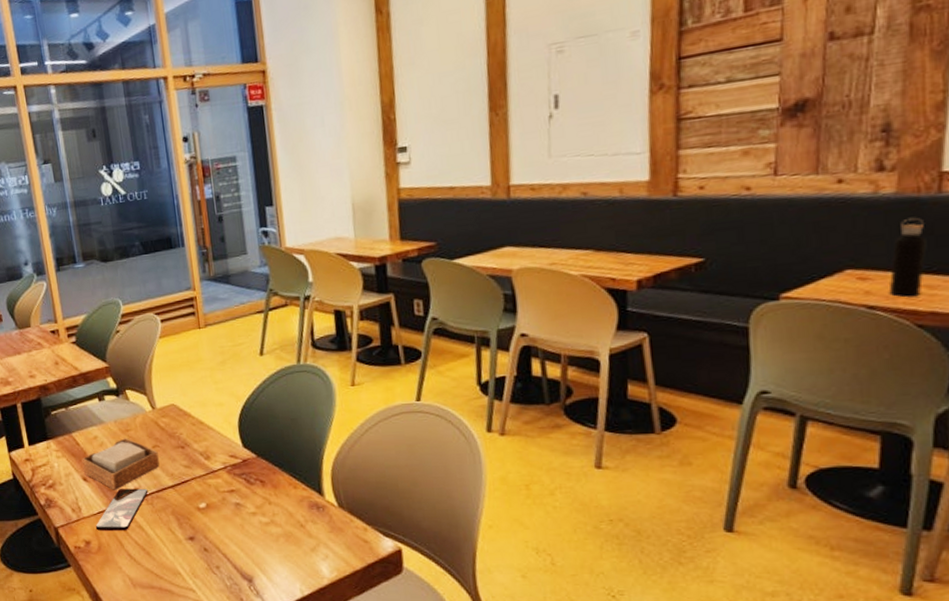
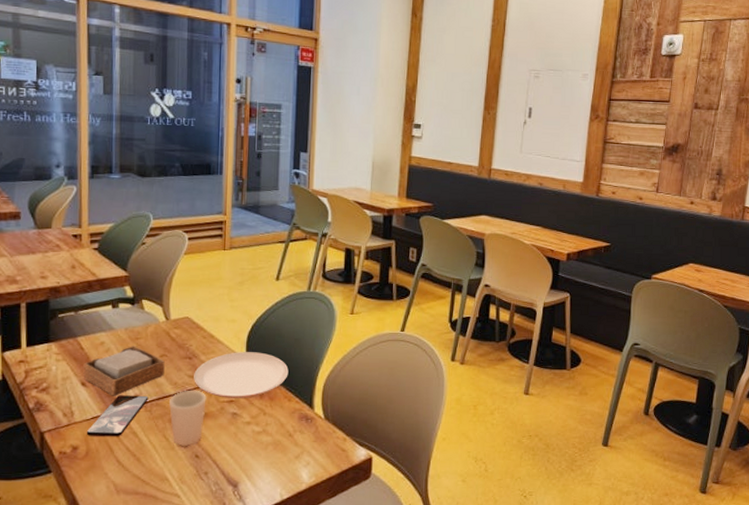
cup: none [169,480,208,540] -> present [169,390,207,447]
plate: none [189,436,290,488] -> present [194,352,289,398]
water bottle: present [888,217,927,297] -> none [711,233,733,286]

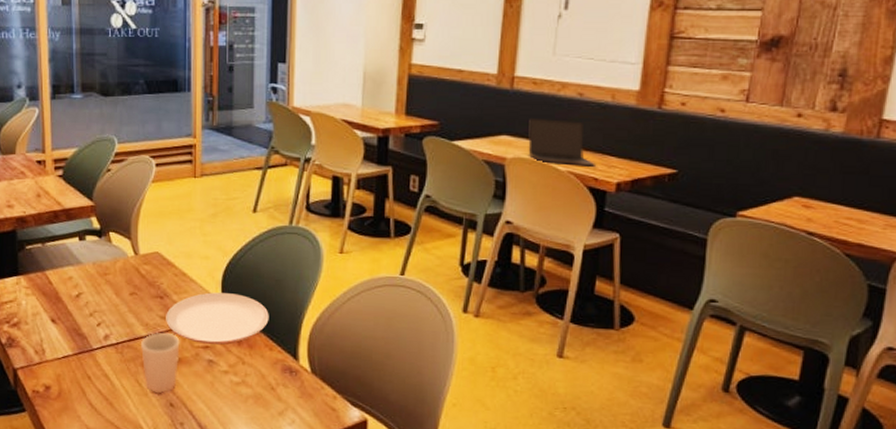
napkin holder: present [83,346,165,396] -> none [52,282,135,335]
smartphone: present [86,395,149,436] -> none [58,334,119,378]
laptop: none [502,201,553,241] -> present [528,117,597,167]

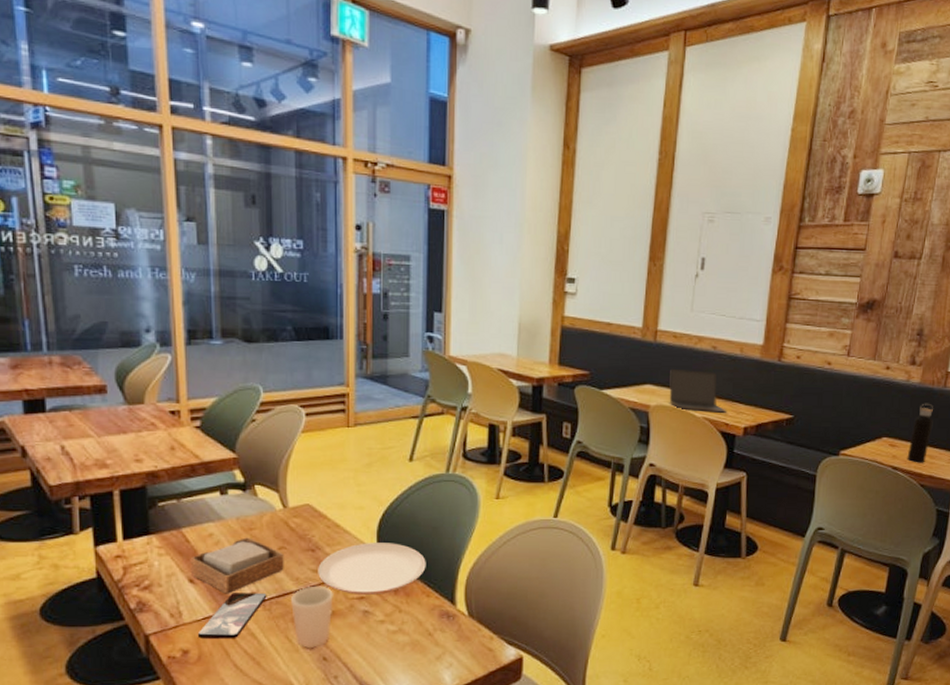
napkin holder: none [52,282,135,335] -> present [190,537,284,594]
smartphone: none [58,334,119,378] -> present [197,592,267,639]
water bottle: none [826,156,862,227] -> present [907,403,933,462]

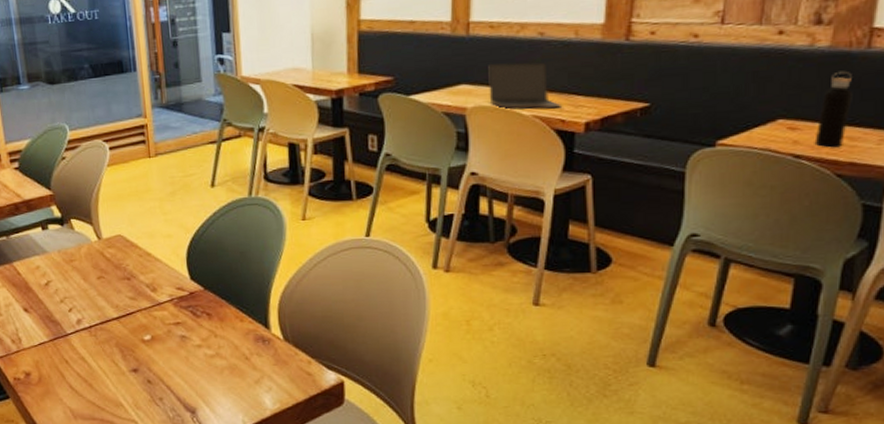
napkin holder: present [190,537,284,594] -> none [23,268,104,322]
smartphone: present [197,592,267,639] -> none [36,319,92,362]
cup: present [291,585,333,649] -> none [113,312,153,372]
plate: present [318,543,426,594] -> none [135,269,237,320]

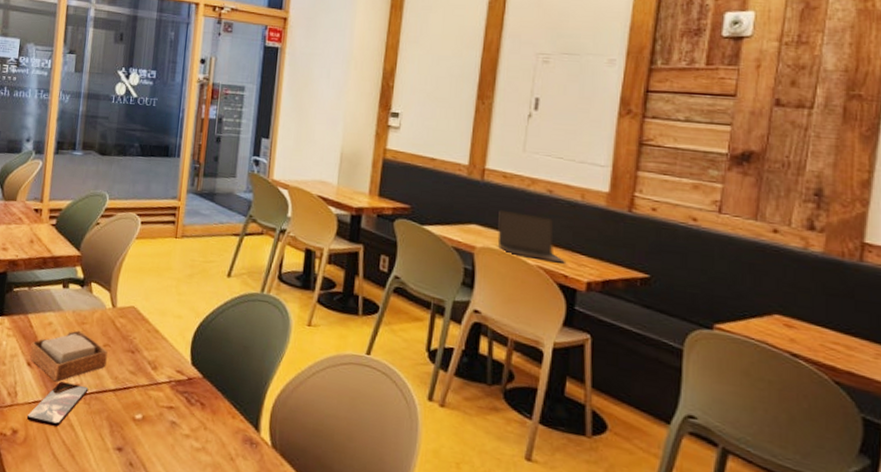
napkin holder: none [23,268,104,322] -> present [29,330,108,382]
smartphone: none [36,319,92,362] -> present [26,381,89,427]
water bottle: present [814,71,853,147] -> none [811,278,847,353]

